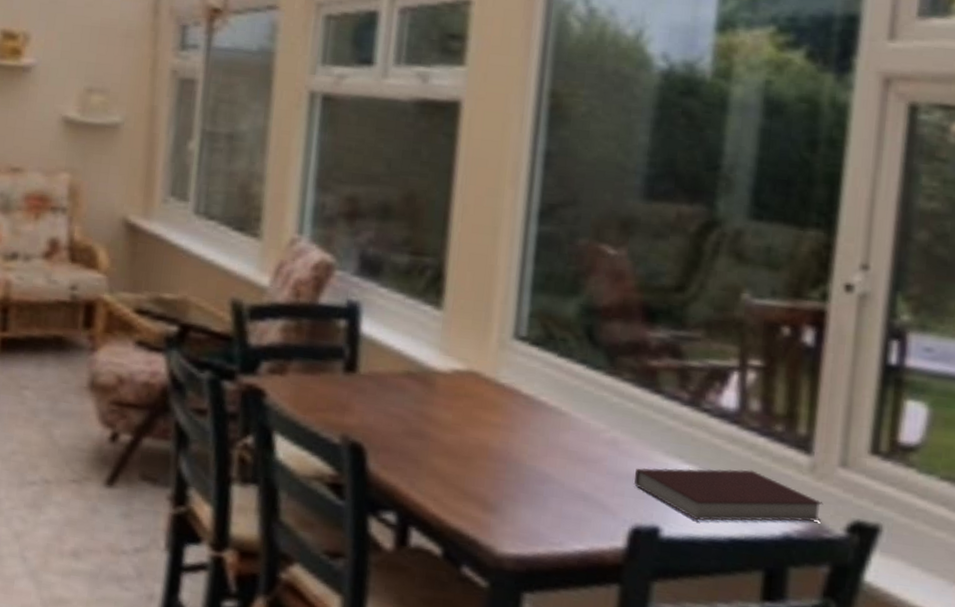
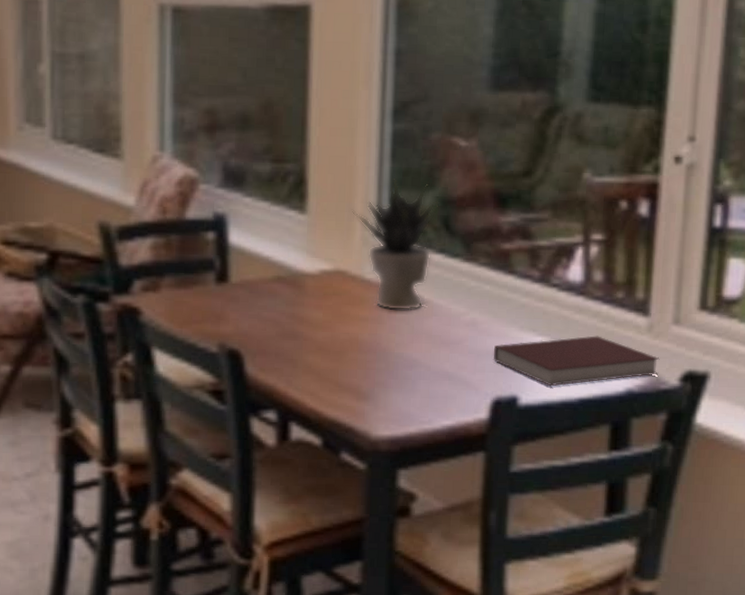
potted plant: none [490,282,583,422] -> present [352,179,439,311]

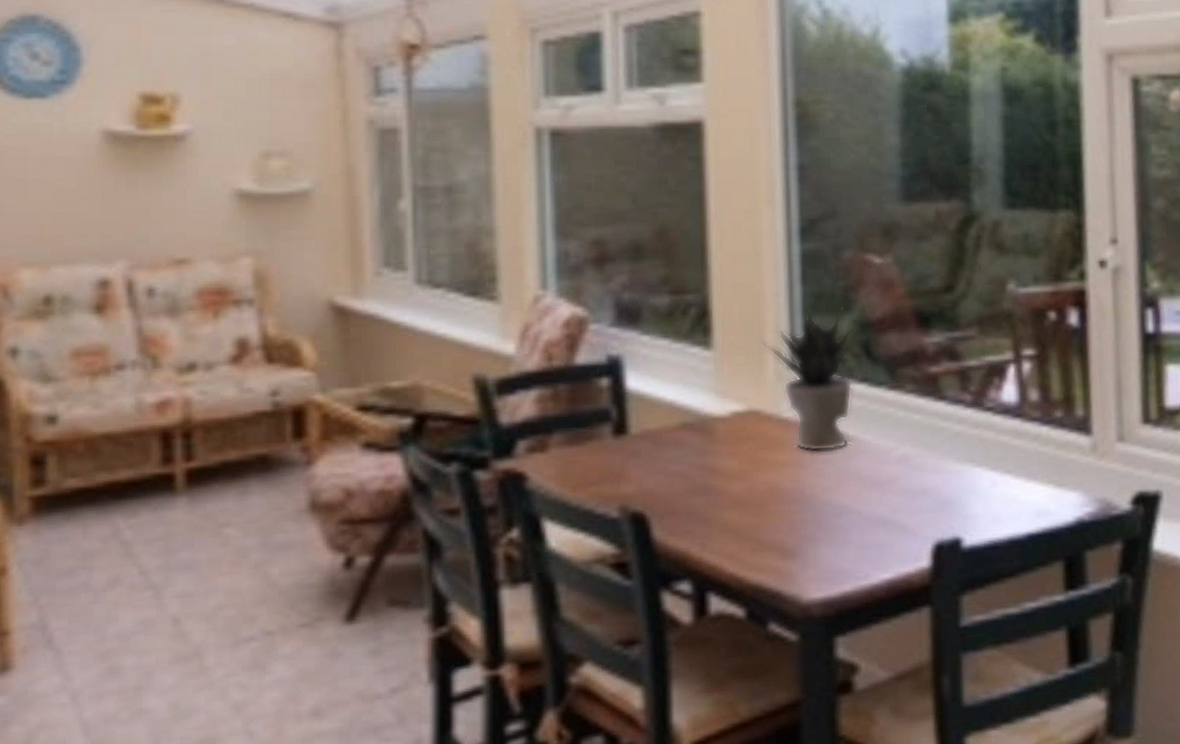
notebook: present [493,336,660,386] -> none [930,461,1109,522]

